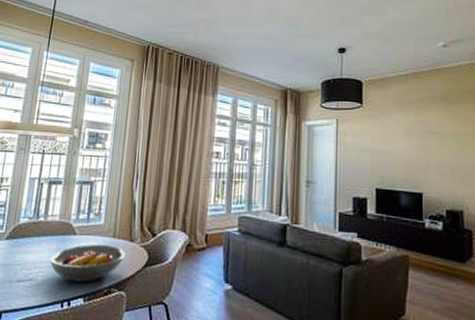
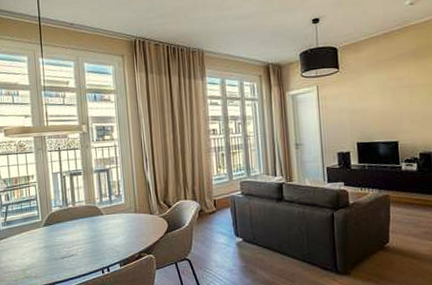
fruit bowl: present [49,244,127,283] -> none [84,219,149,253]

